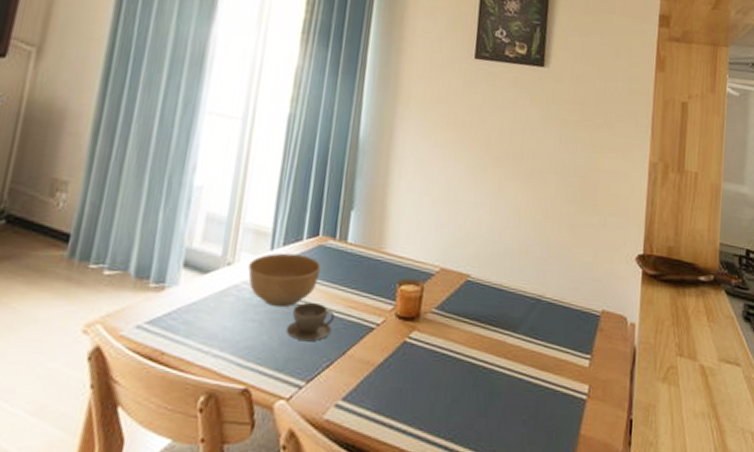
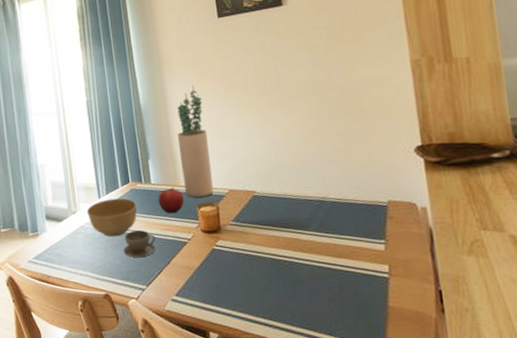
fruit: none [350,251,385,288] -> present [158,186,184,214]
vase: none [387,129,436,273] -> present [176,85,214,198]

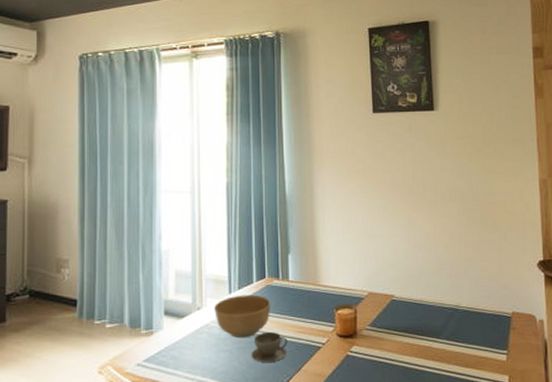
fruit: present [158,186,184,214] -> none [295,285,322,315]
vase: present [176,85,214,198] -> none [321,178,353,300]

